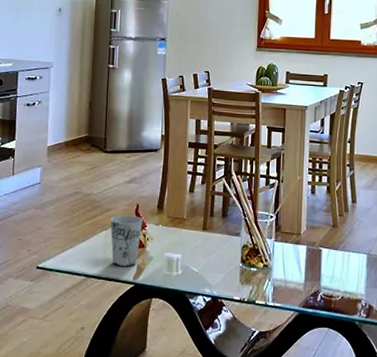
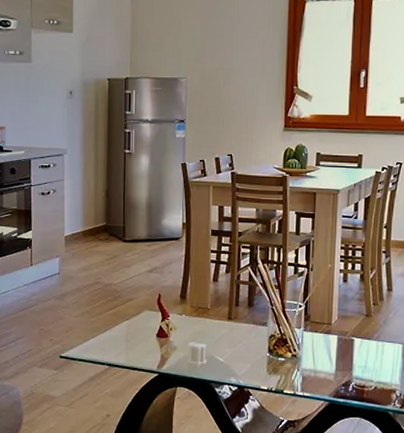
cup: present [110,214,143,267] -> none [132,304,166,357]

